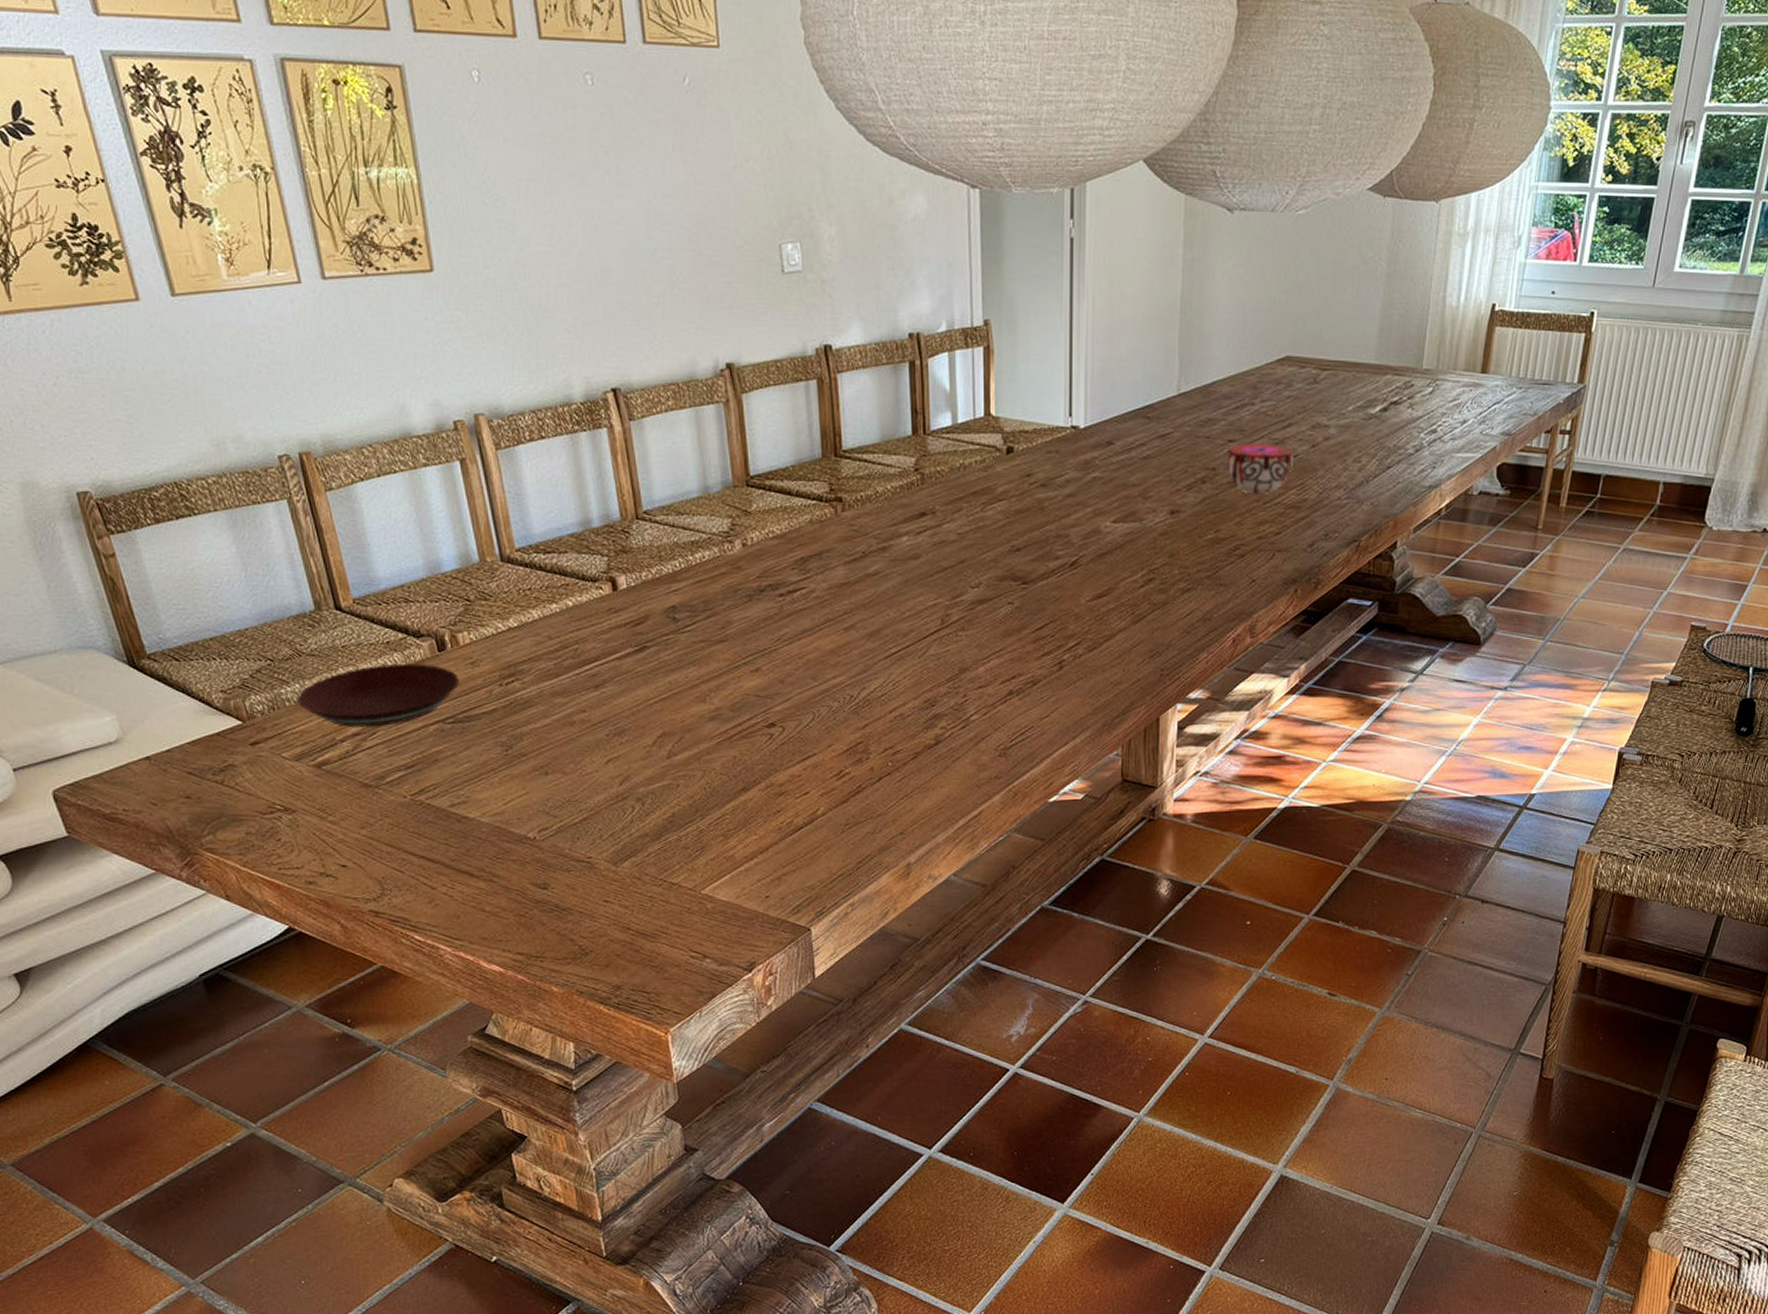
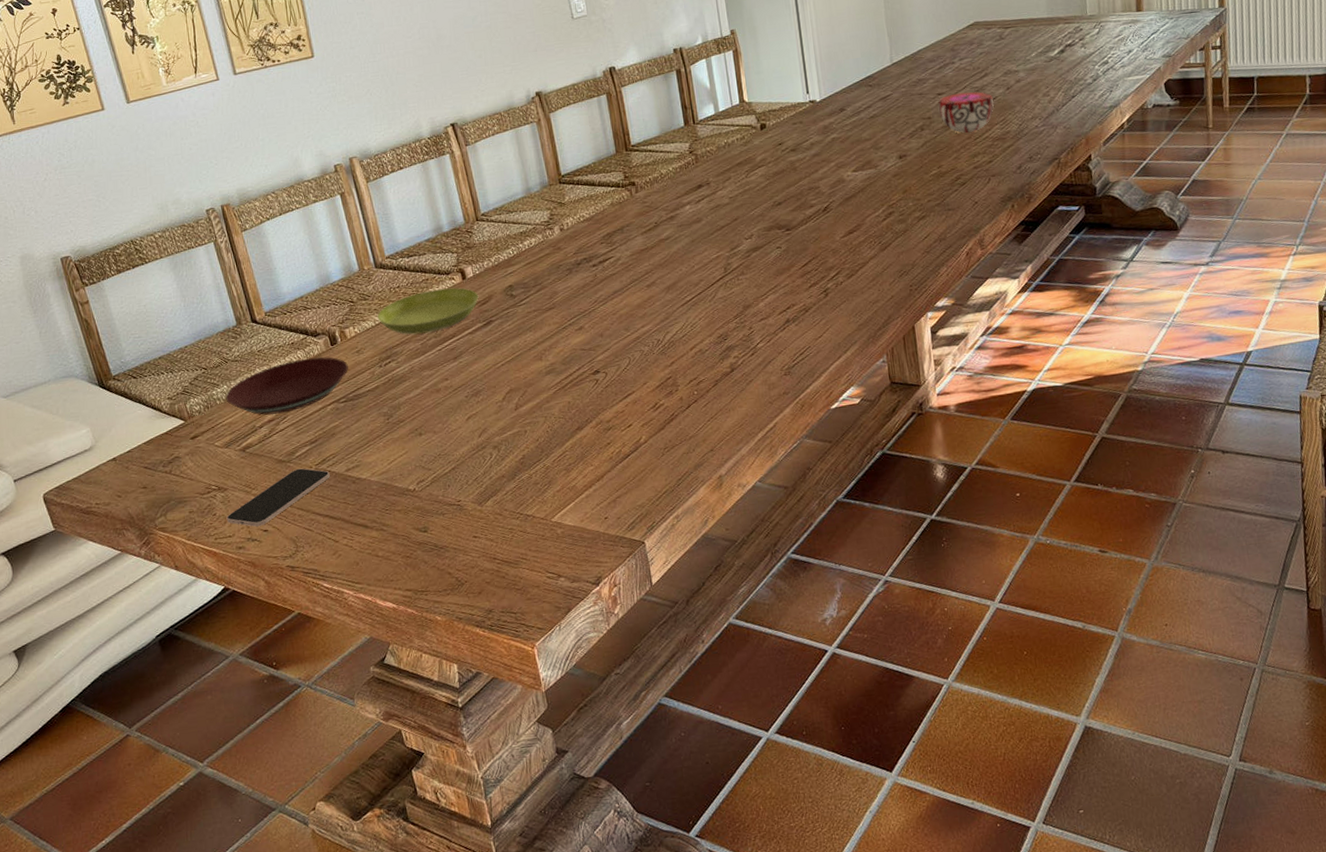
smartphone: none [294,797,429,860] -> present [226,468,330,527]
saucer: none [500,598,632,651] -> present [377,287,479,335]

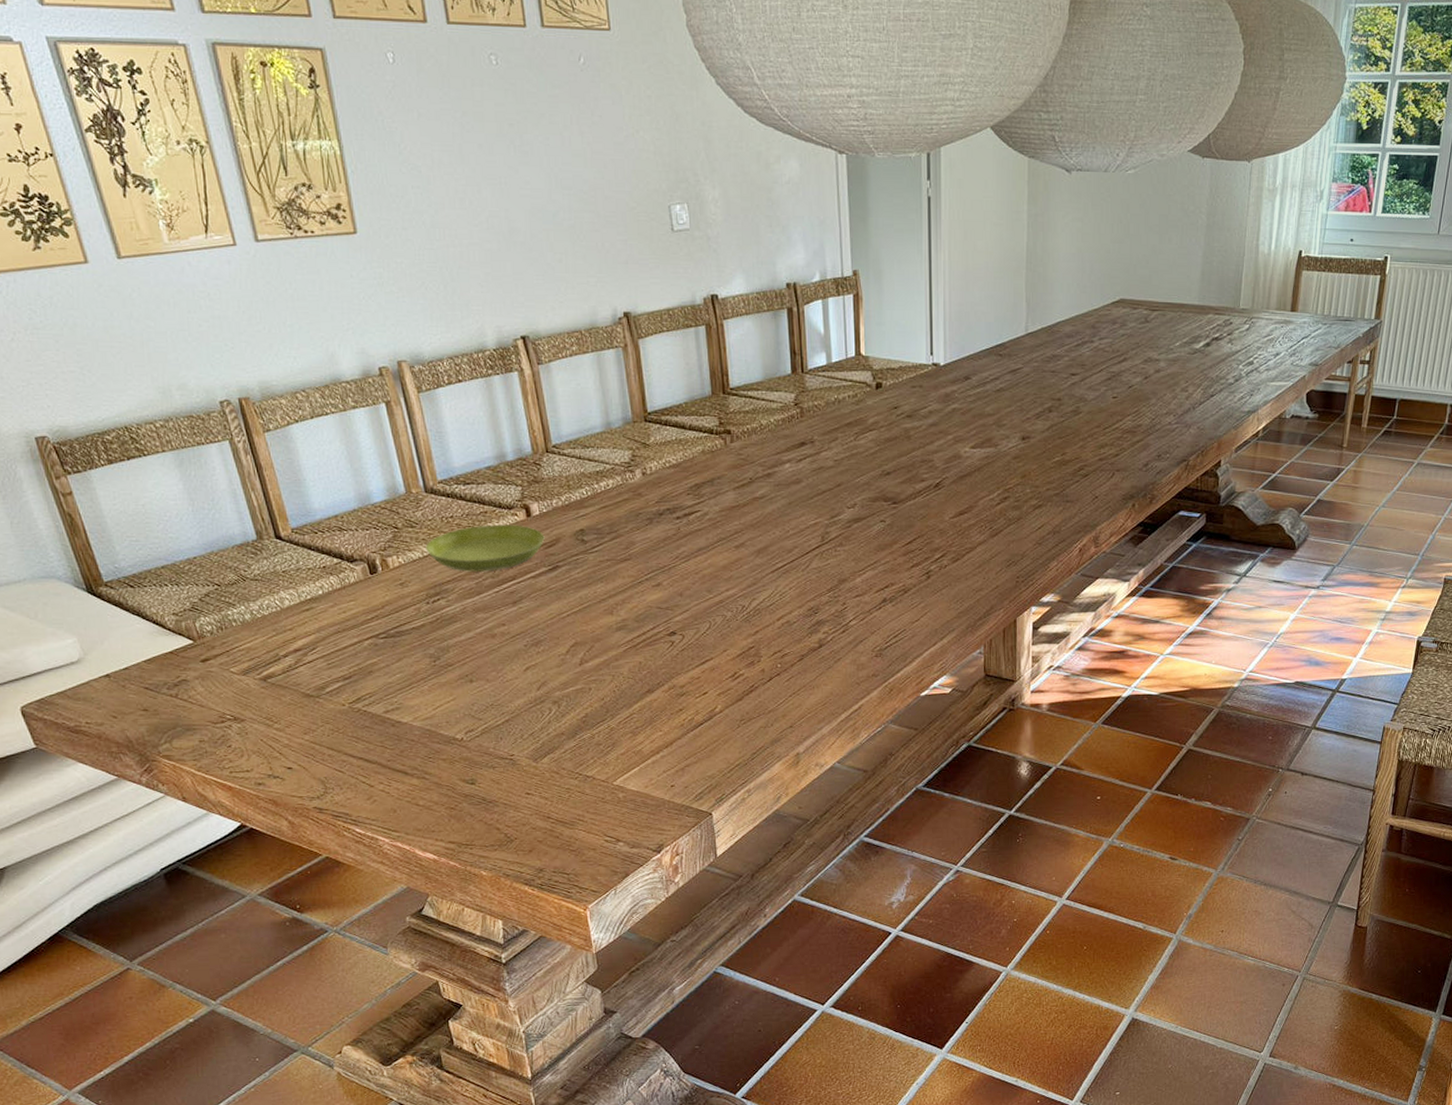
plate: present [225,357,348,415] -> none [243,585,390,645]
smartphone: present [226,468,330,527] -> none [243,705,366,763]
decorative bowl: present [938,92,994,133] -> none [1070,376,1128,420]

